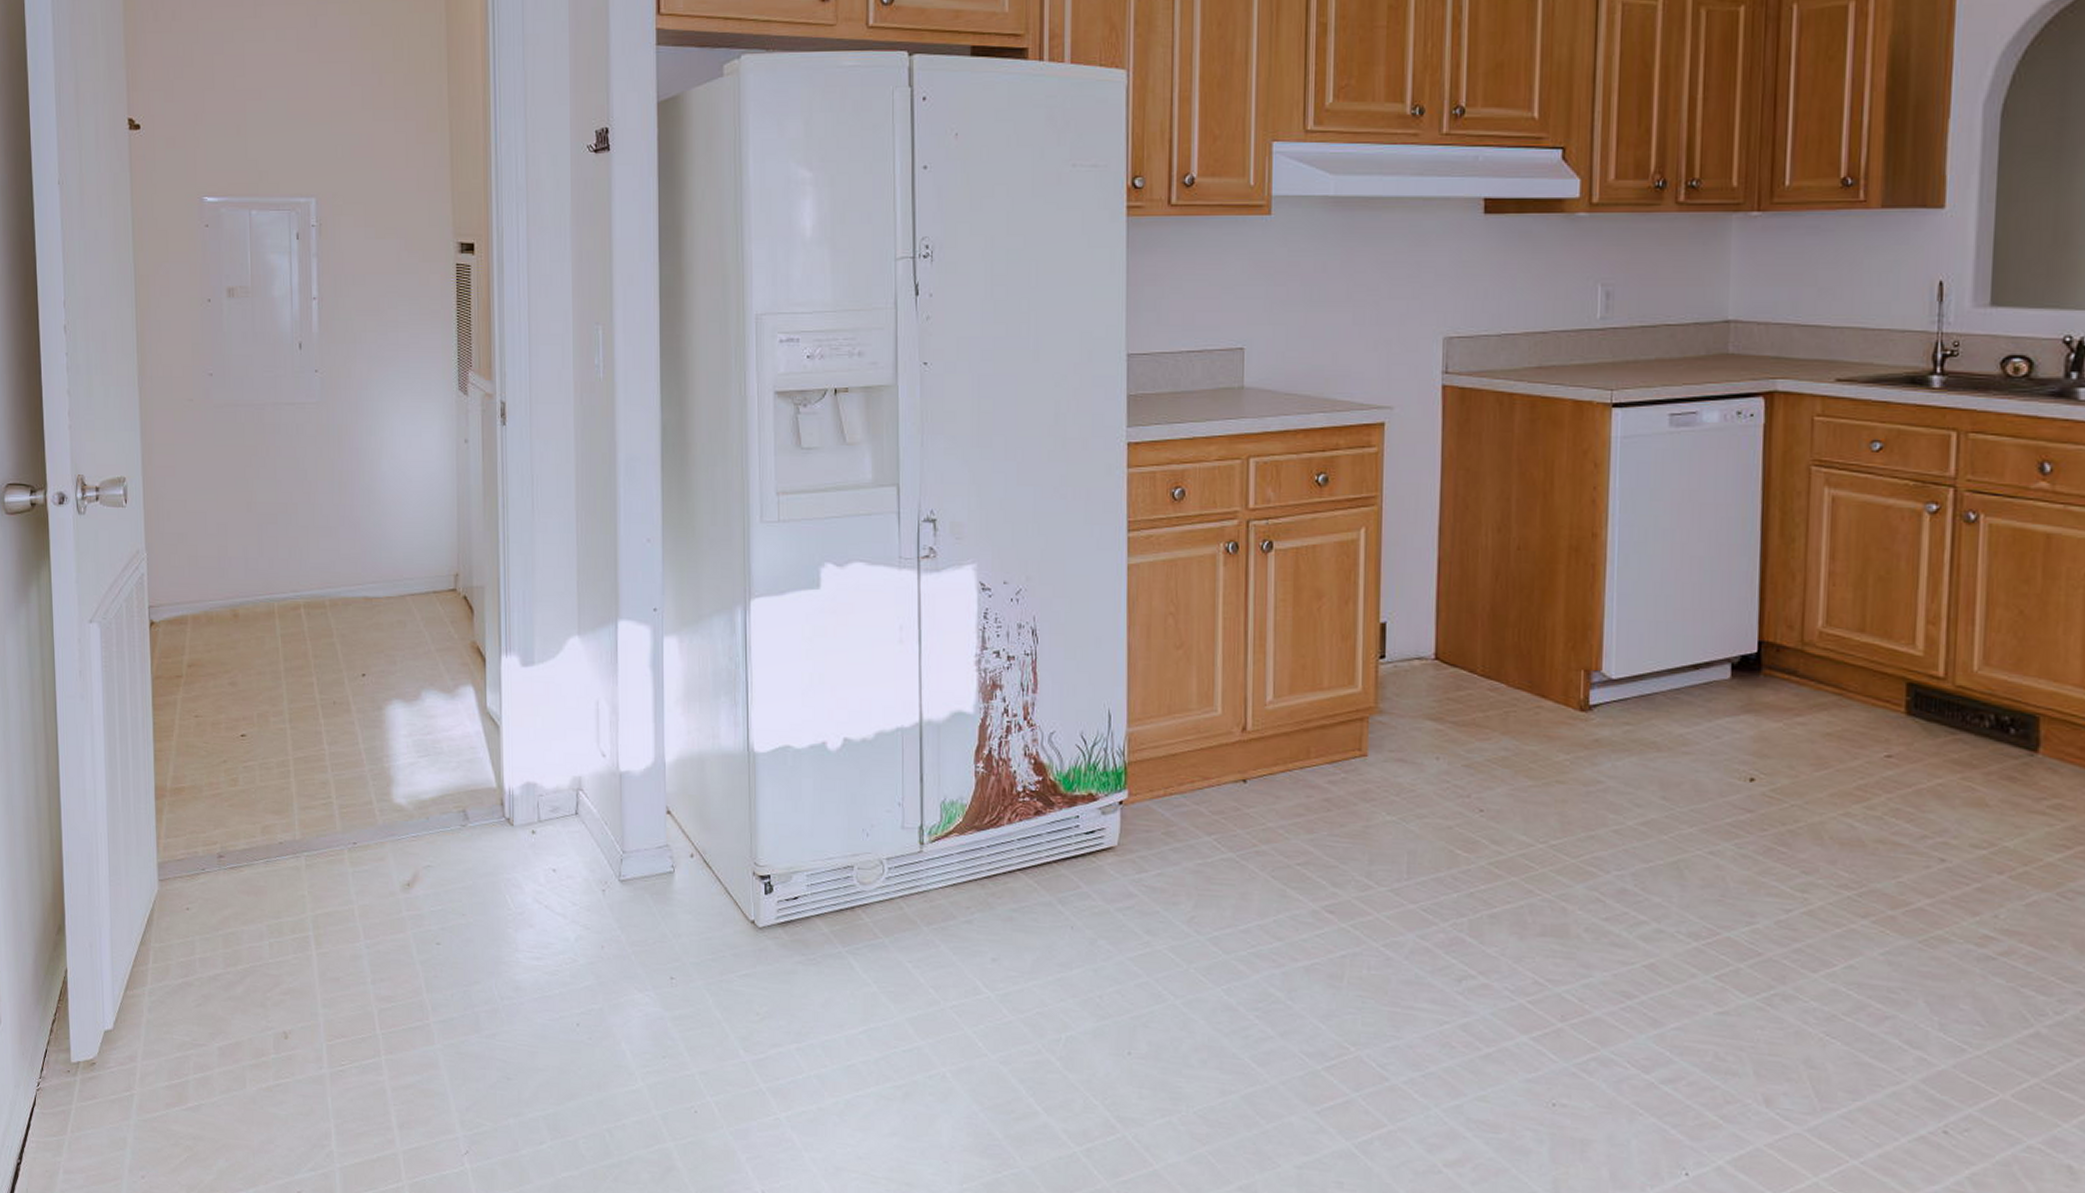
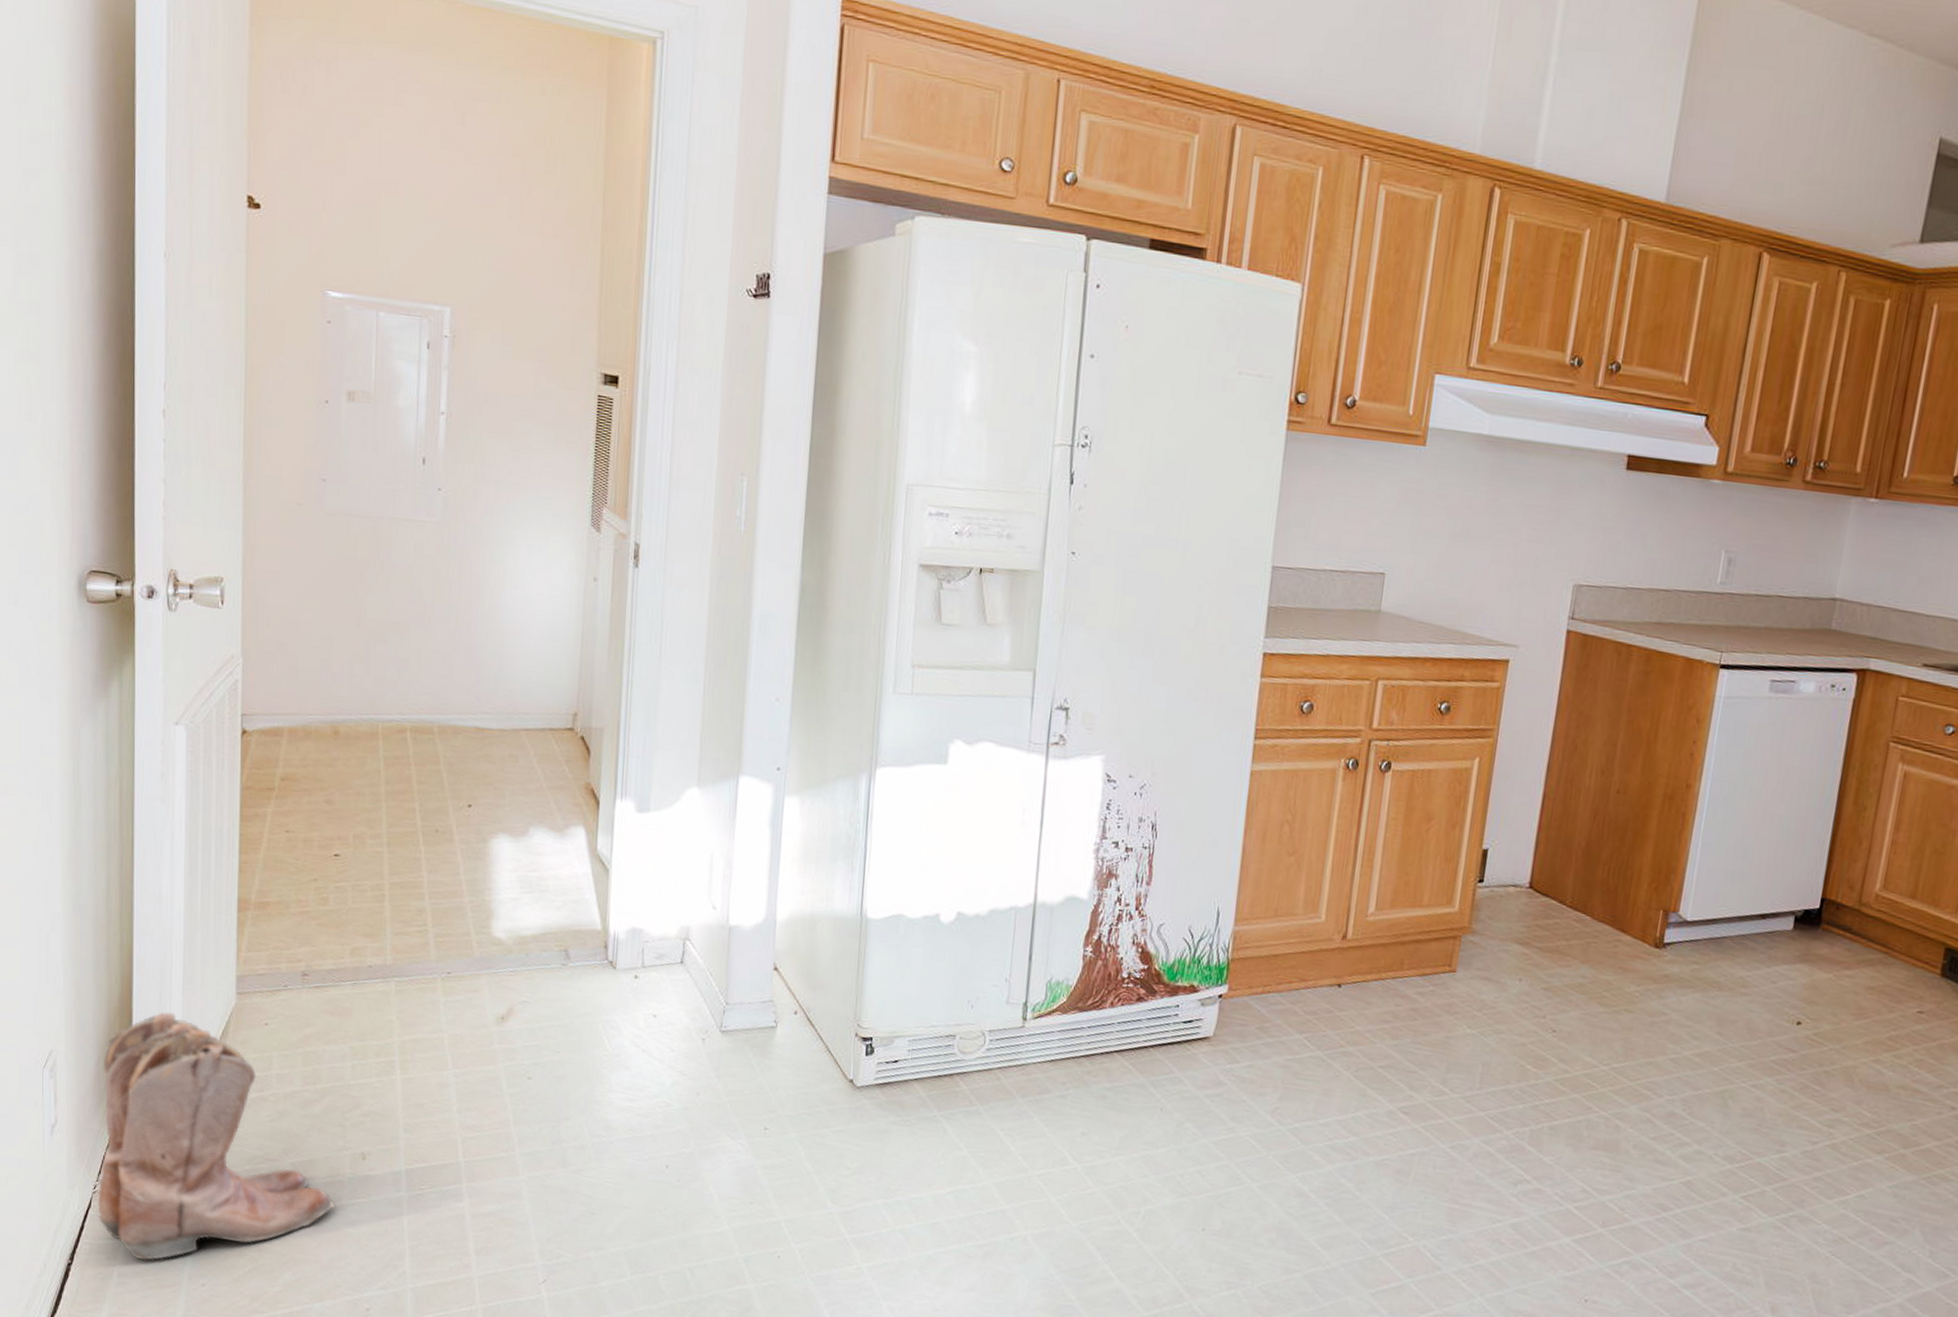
boots: none [40,904,261,1156] -> present [98,1012,335,1261]

